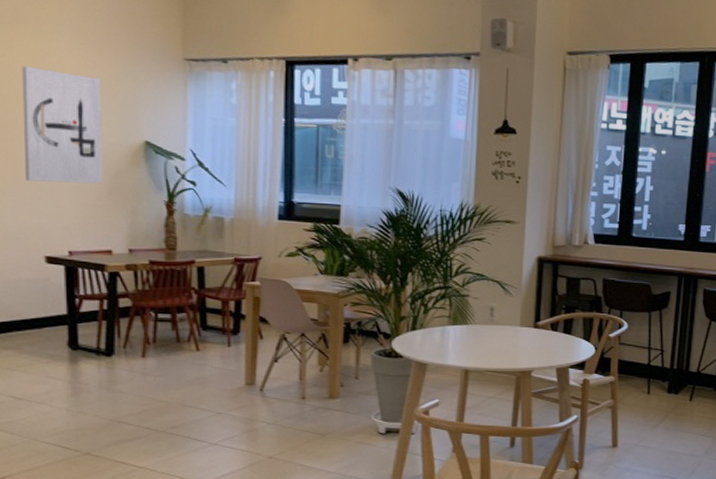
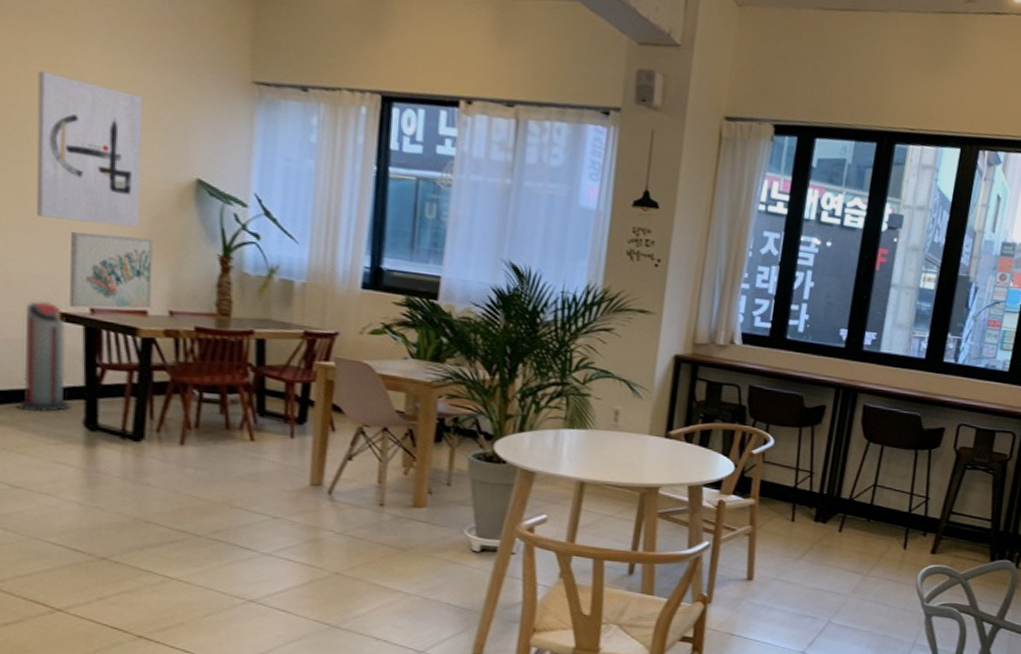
air purifier: none [17,248,57,338] -> present [17,301,71,413]
wall art: none [52,190,114,251] -> present [70,231,153,309]

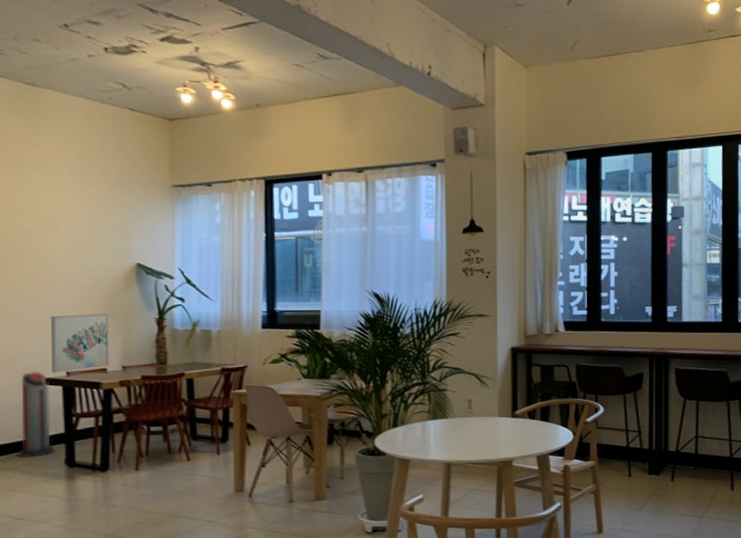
wall art: present [36,70,143,228] -> none [25,202,98,308]

